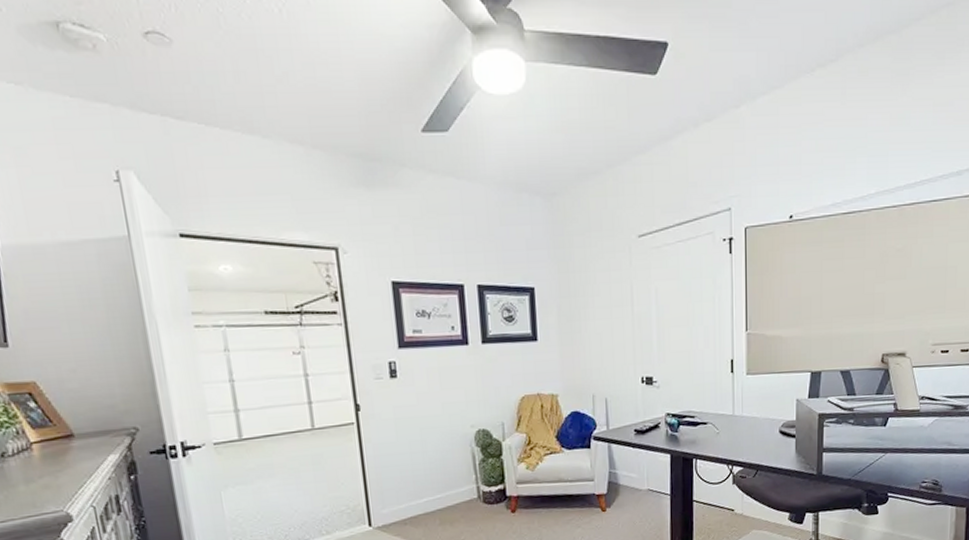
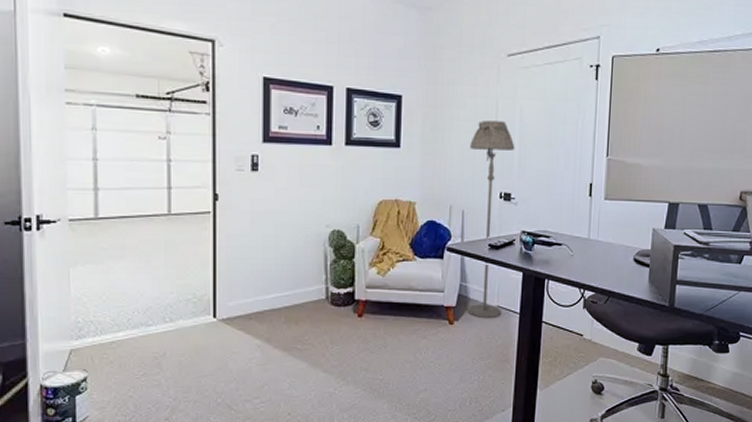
floor lamp: none [608,305,653,503] -> present [467,121,515,319]

